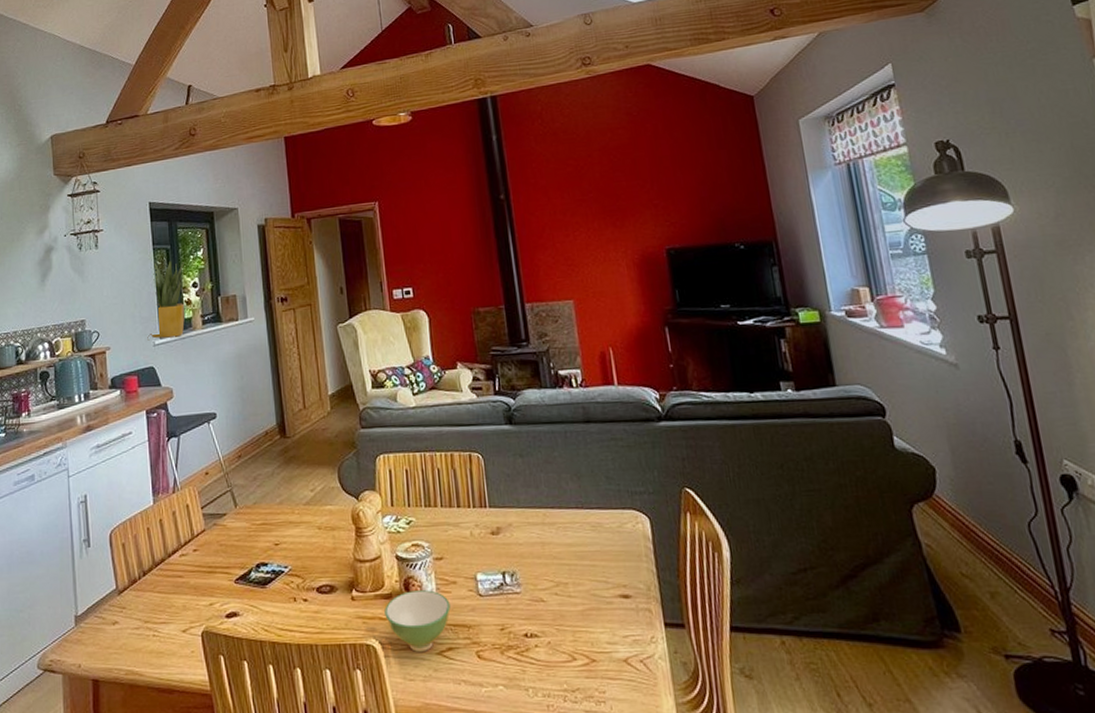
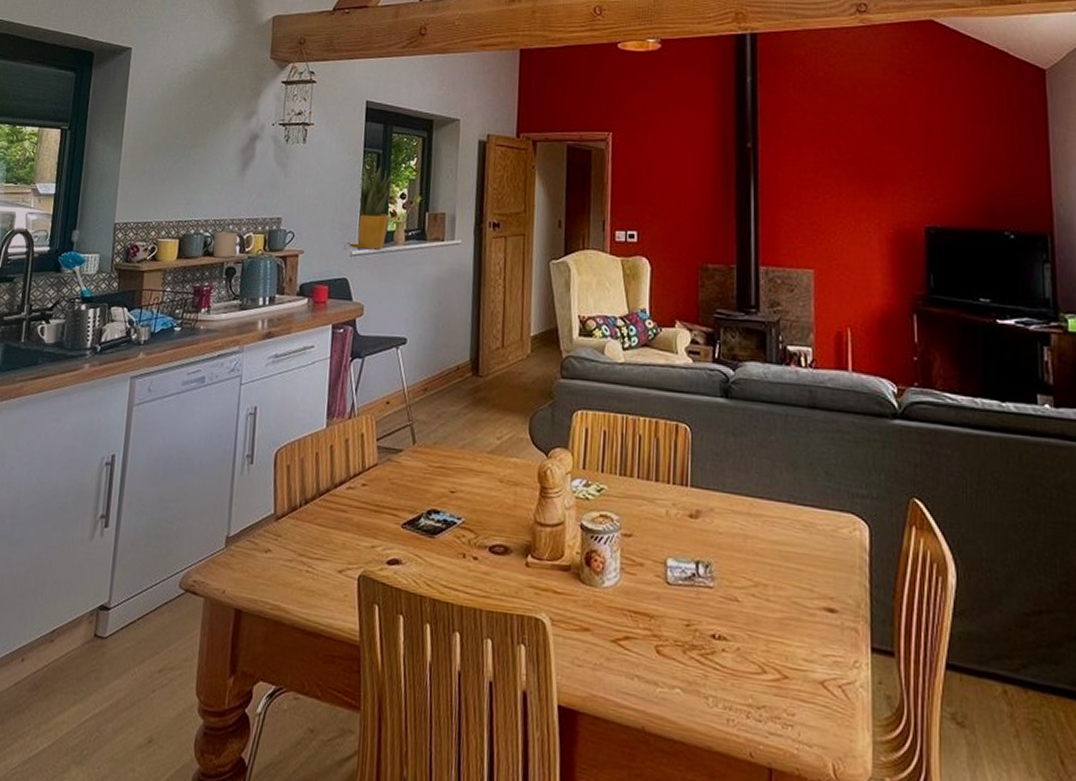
mug: none [24,338,48,365] -> present [212,231,239,258]
bowl: present [384,590,450,652] -> none [560,566,633,637]

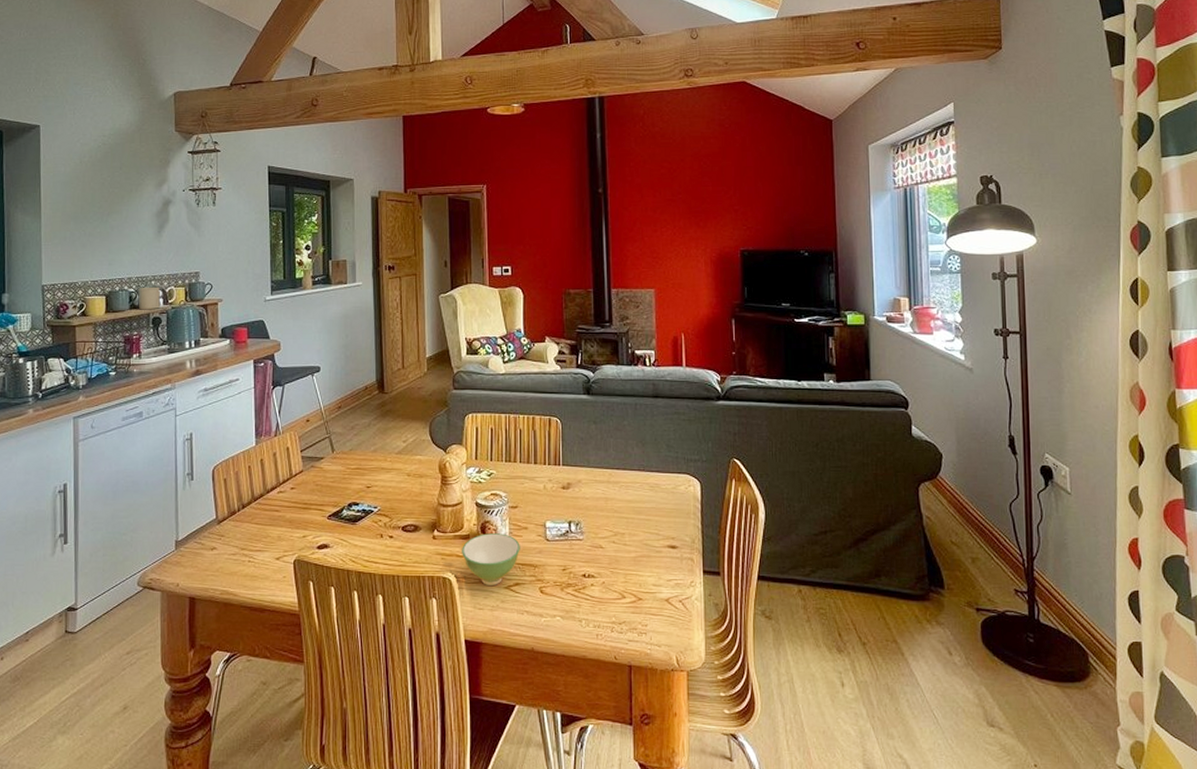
planter: present [348,166,395,250] -> none [262,223,298,295]
bowl: none [560,566,633,637] -> present [462,533,520,585]

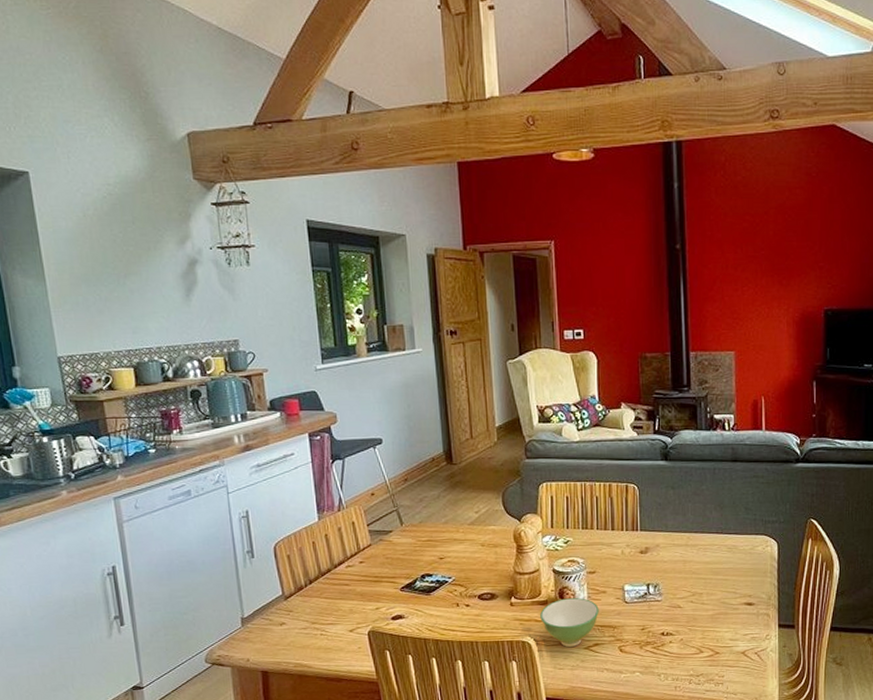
mug: present [138,286,161,310] -> none [170,356,197,382]

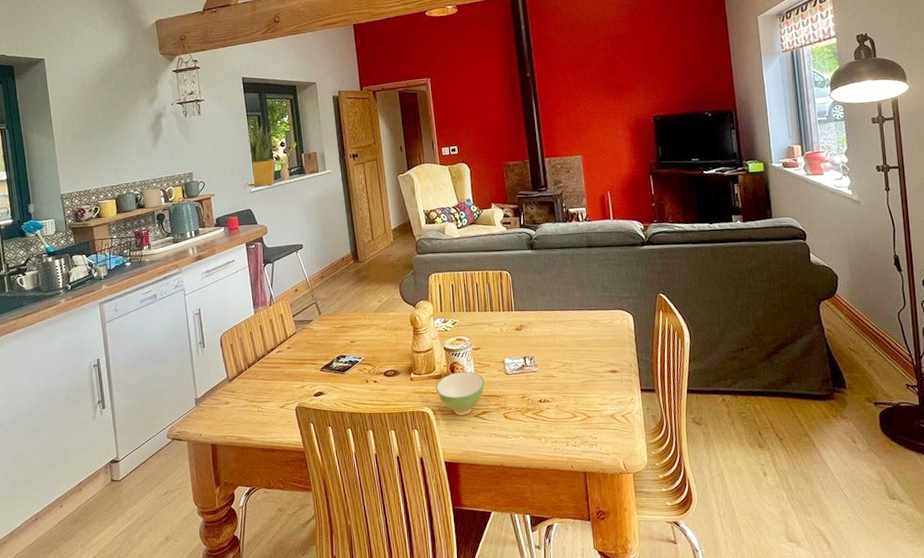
mug: none [170,356,197,382] -> present [142,188,162,209]
planter: none [312,284,348,364] -> present [247,125,275,187]

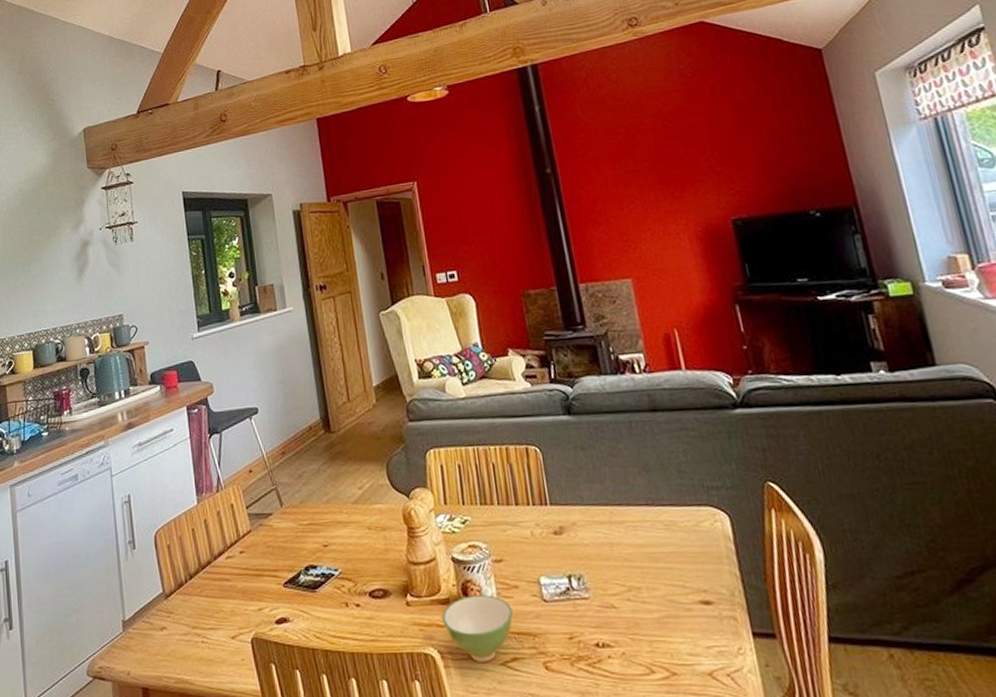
planter: present [247,125,275,187] -> none [189,250,223,332]

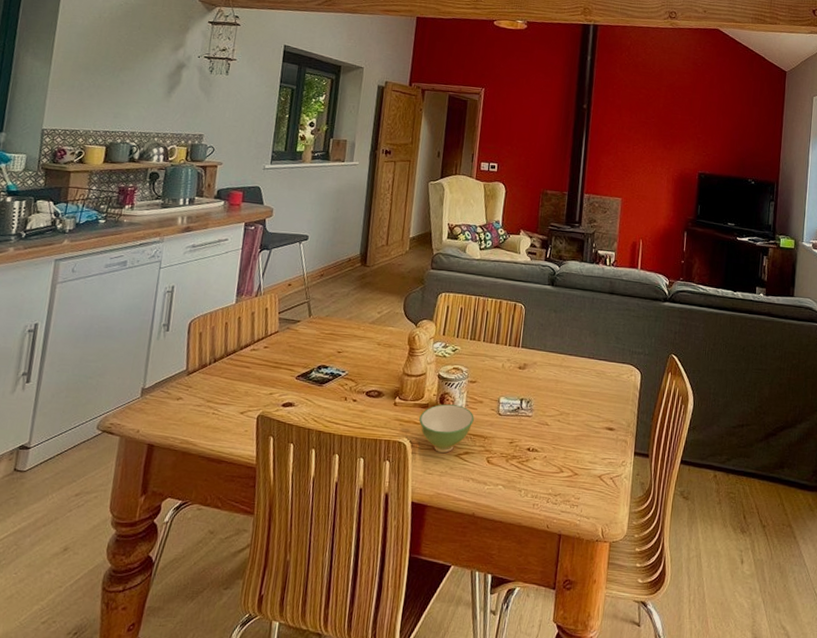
mug: present [64,334,87,362] -> none [137,142,163,165]

